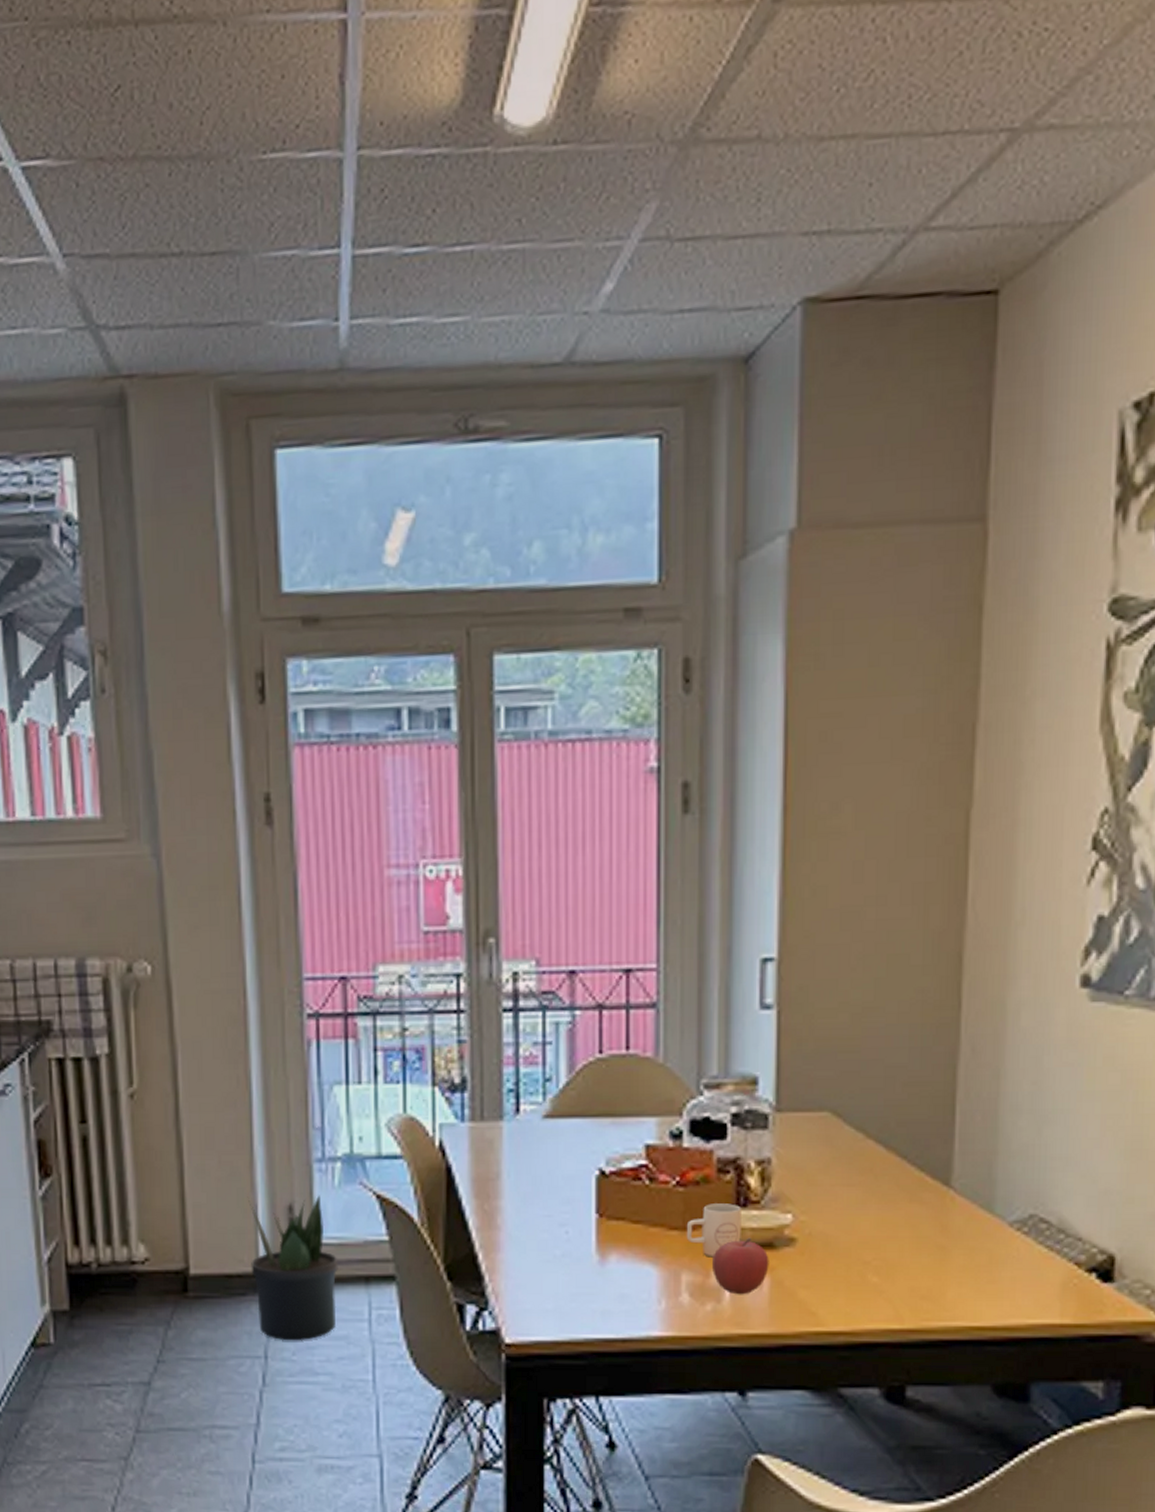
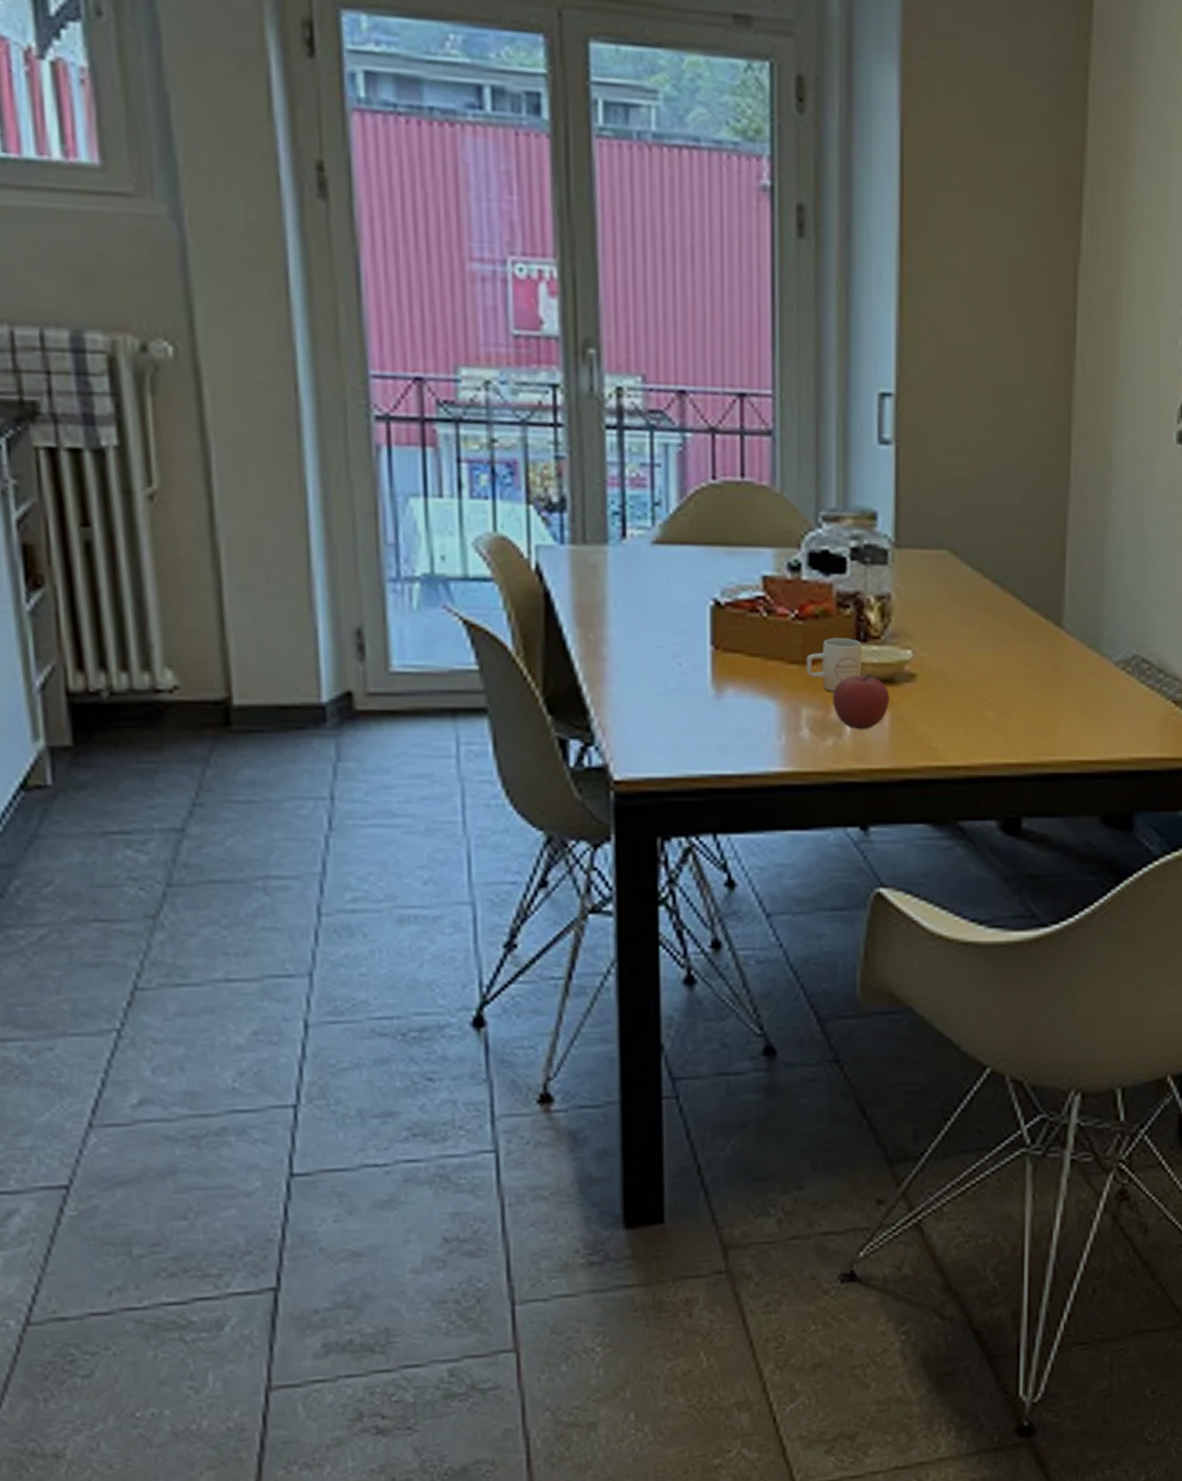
planter: present [247,1195,338,1341] -> none [304,618,419,780]

